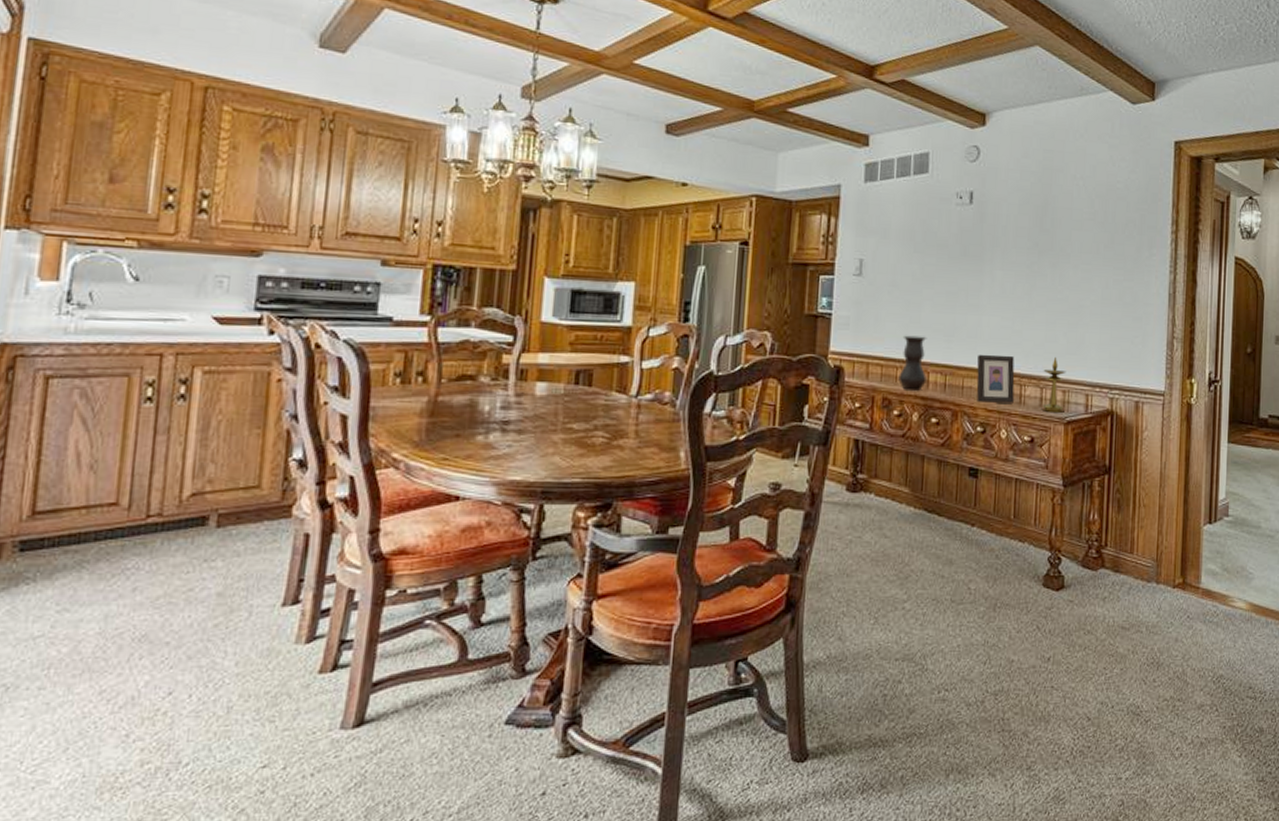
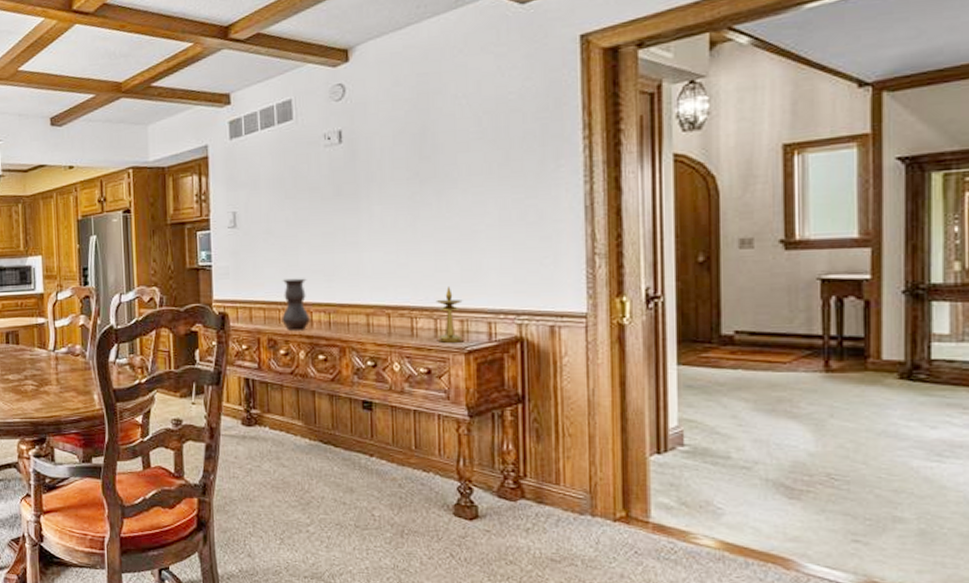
picture frame: present [976,354,1015,403] -> none [362,289,405,337]

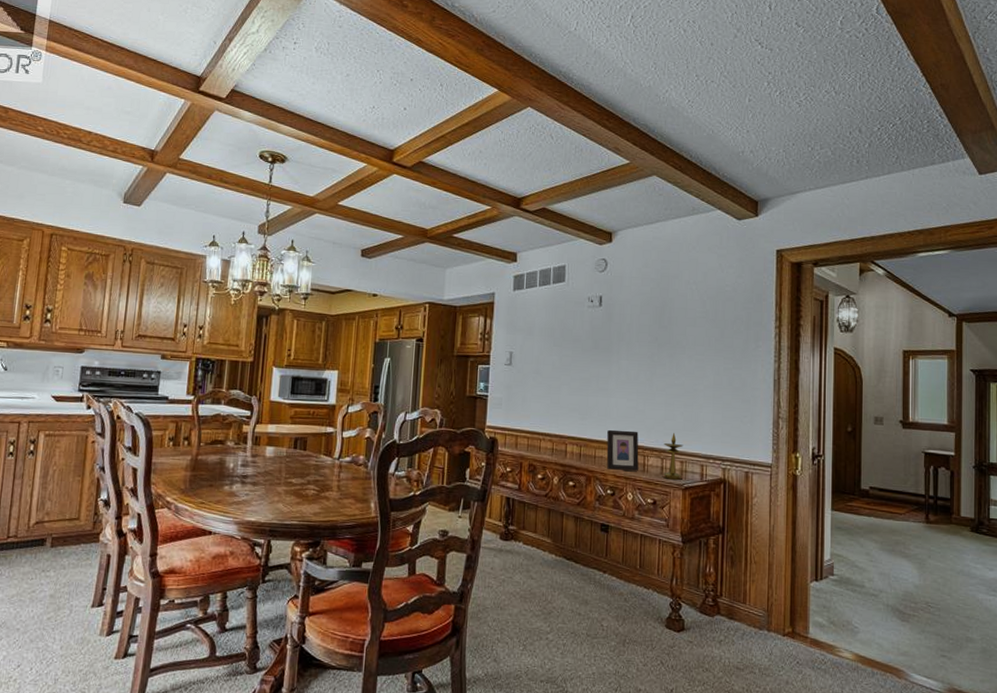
vase: present [282,278,310,332] -> none [542,413,565,460]
picture frame: none [362,289,405,337] -> present [606,429,639,471]

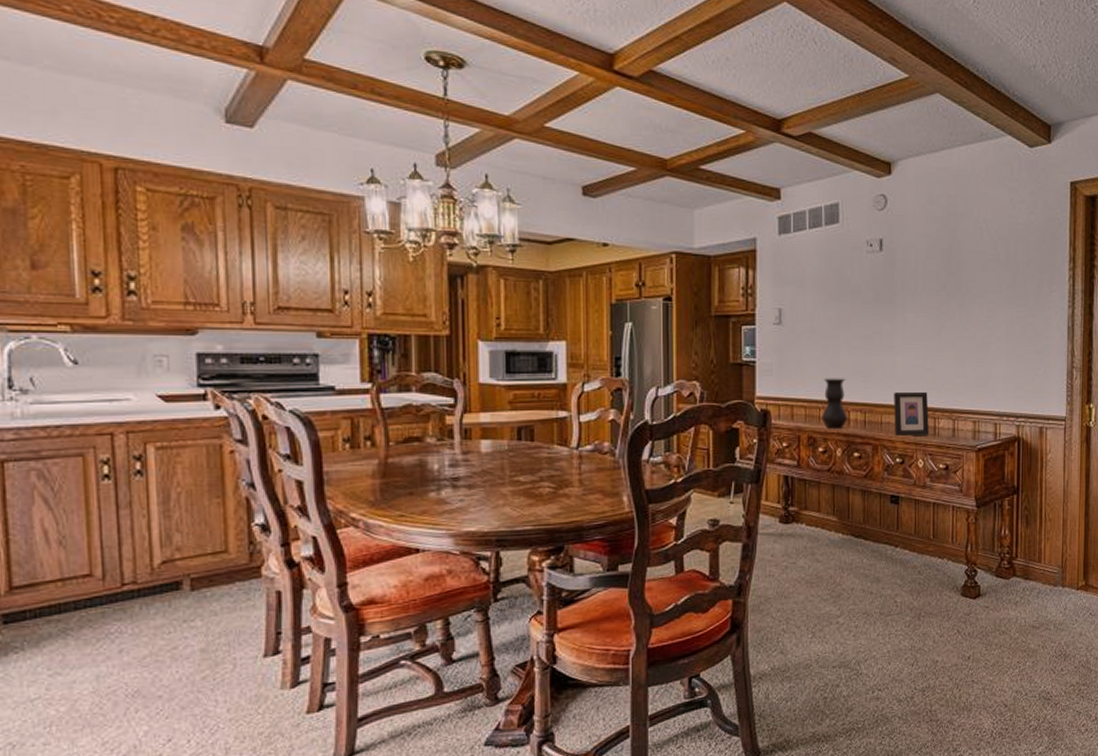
vase: none [542,413,565,460] -> present [822,378,847,430]
candlestick: present [662,433,684,480] -> none [954,391,976,441]

